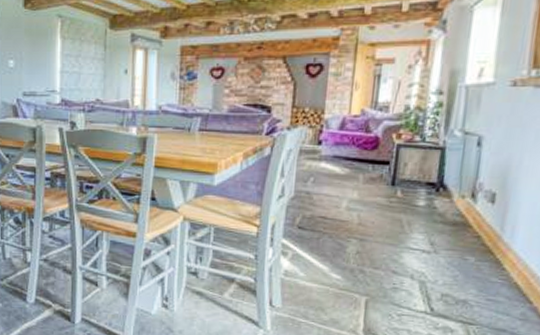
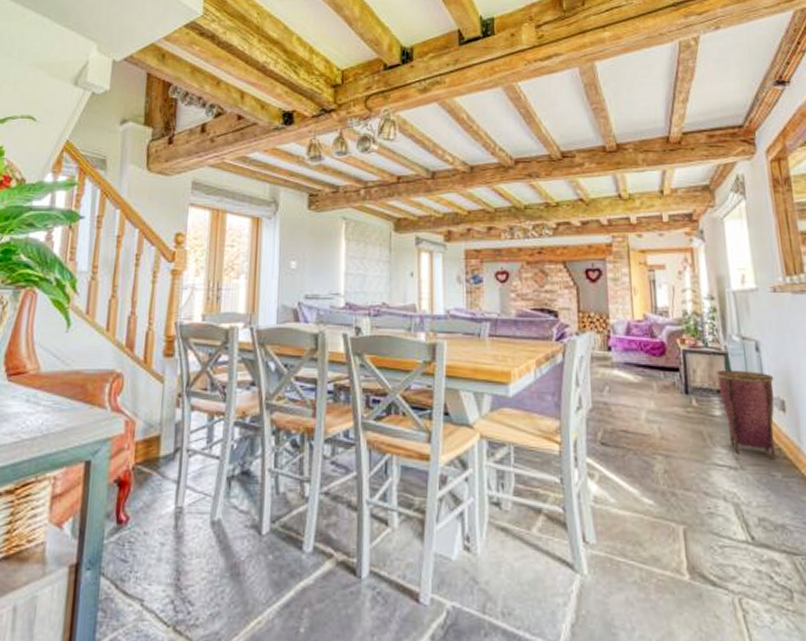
woven basket: none [427,163,491,246] -> present [716,369,777,460]

